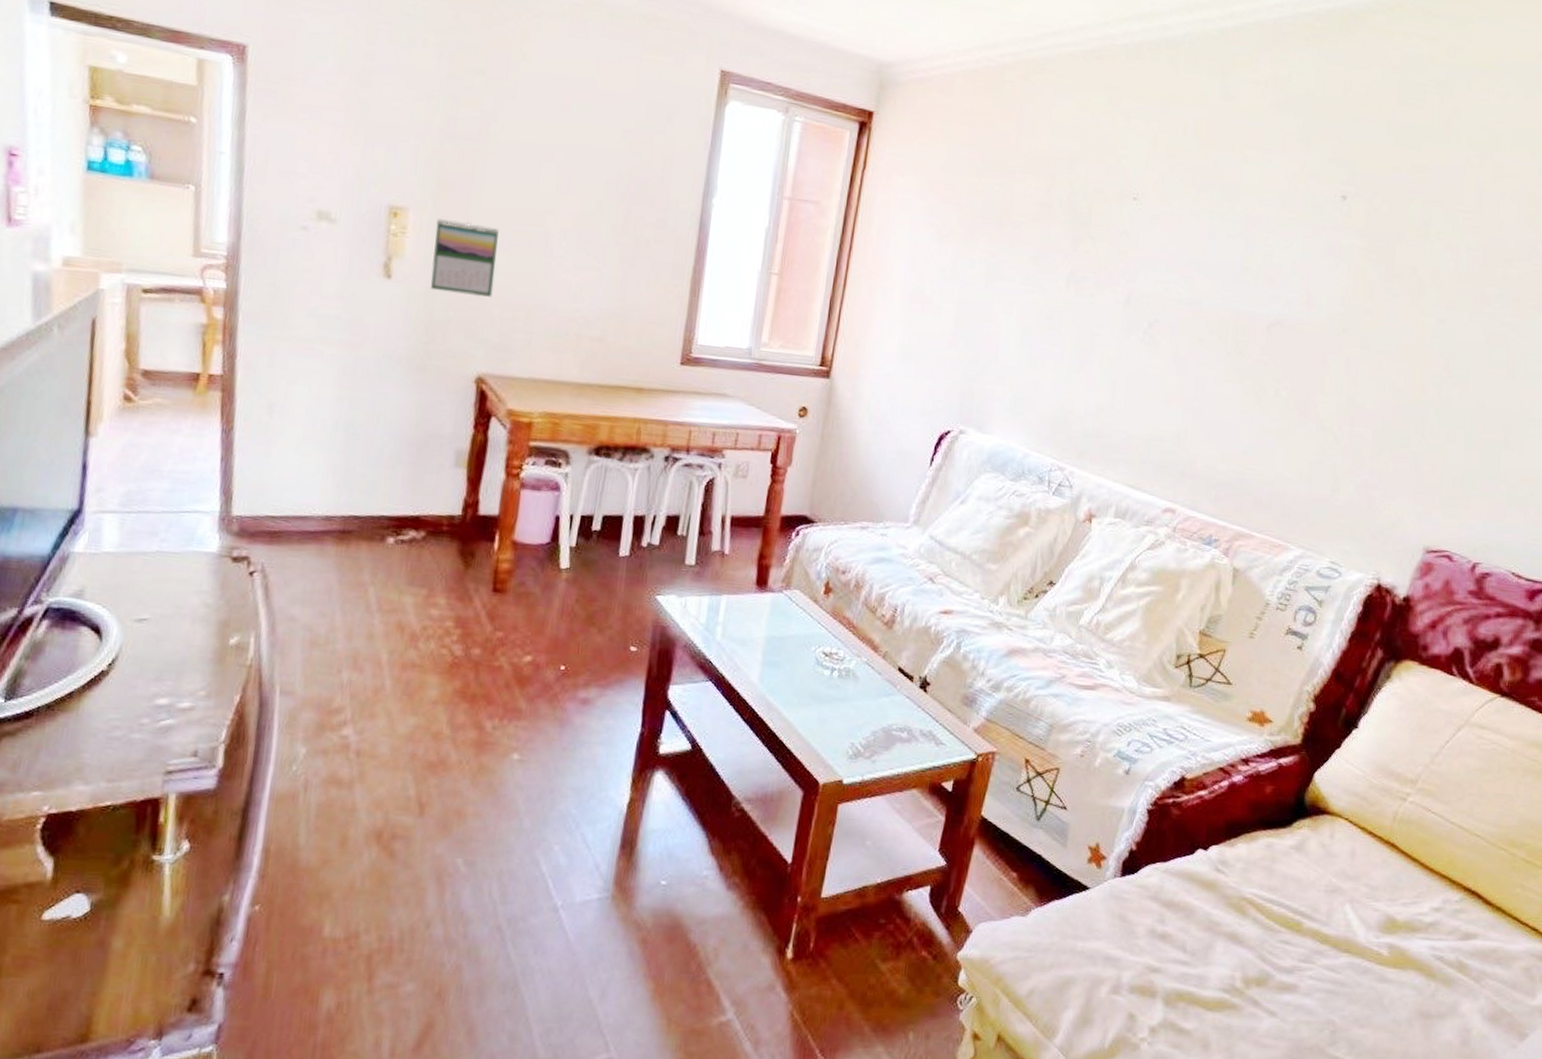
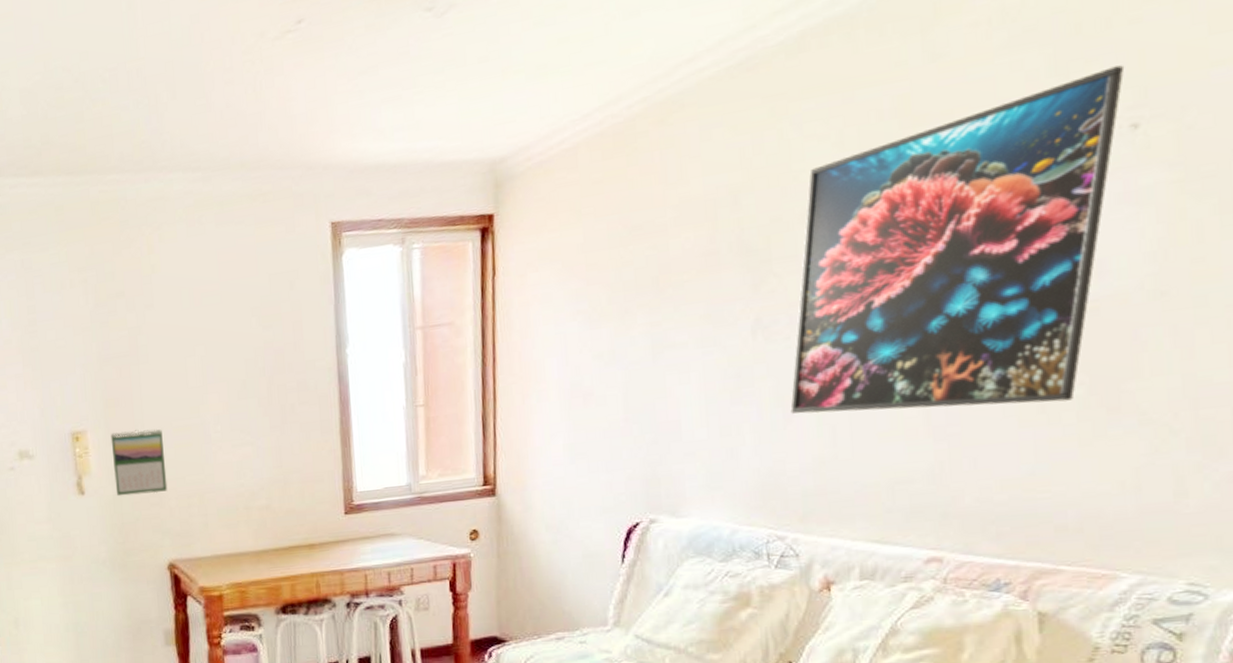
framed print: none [1085,148,1344,399] -> present [790,65,1125,414]

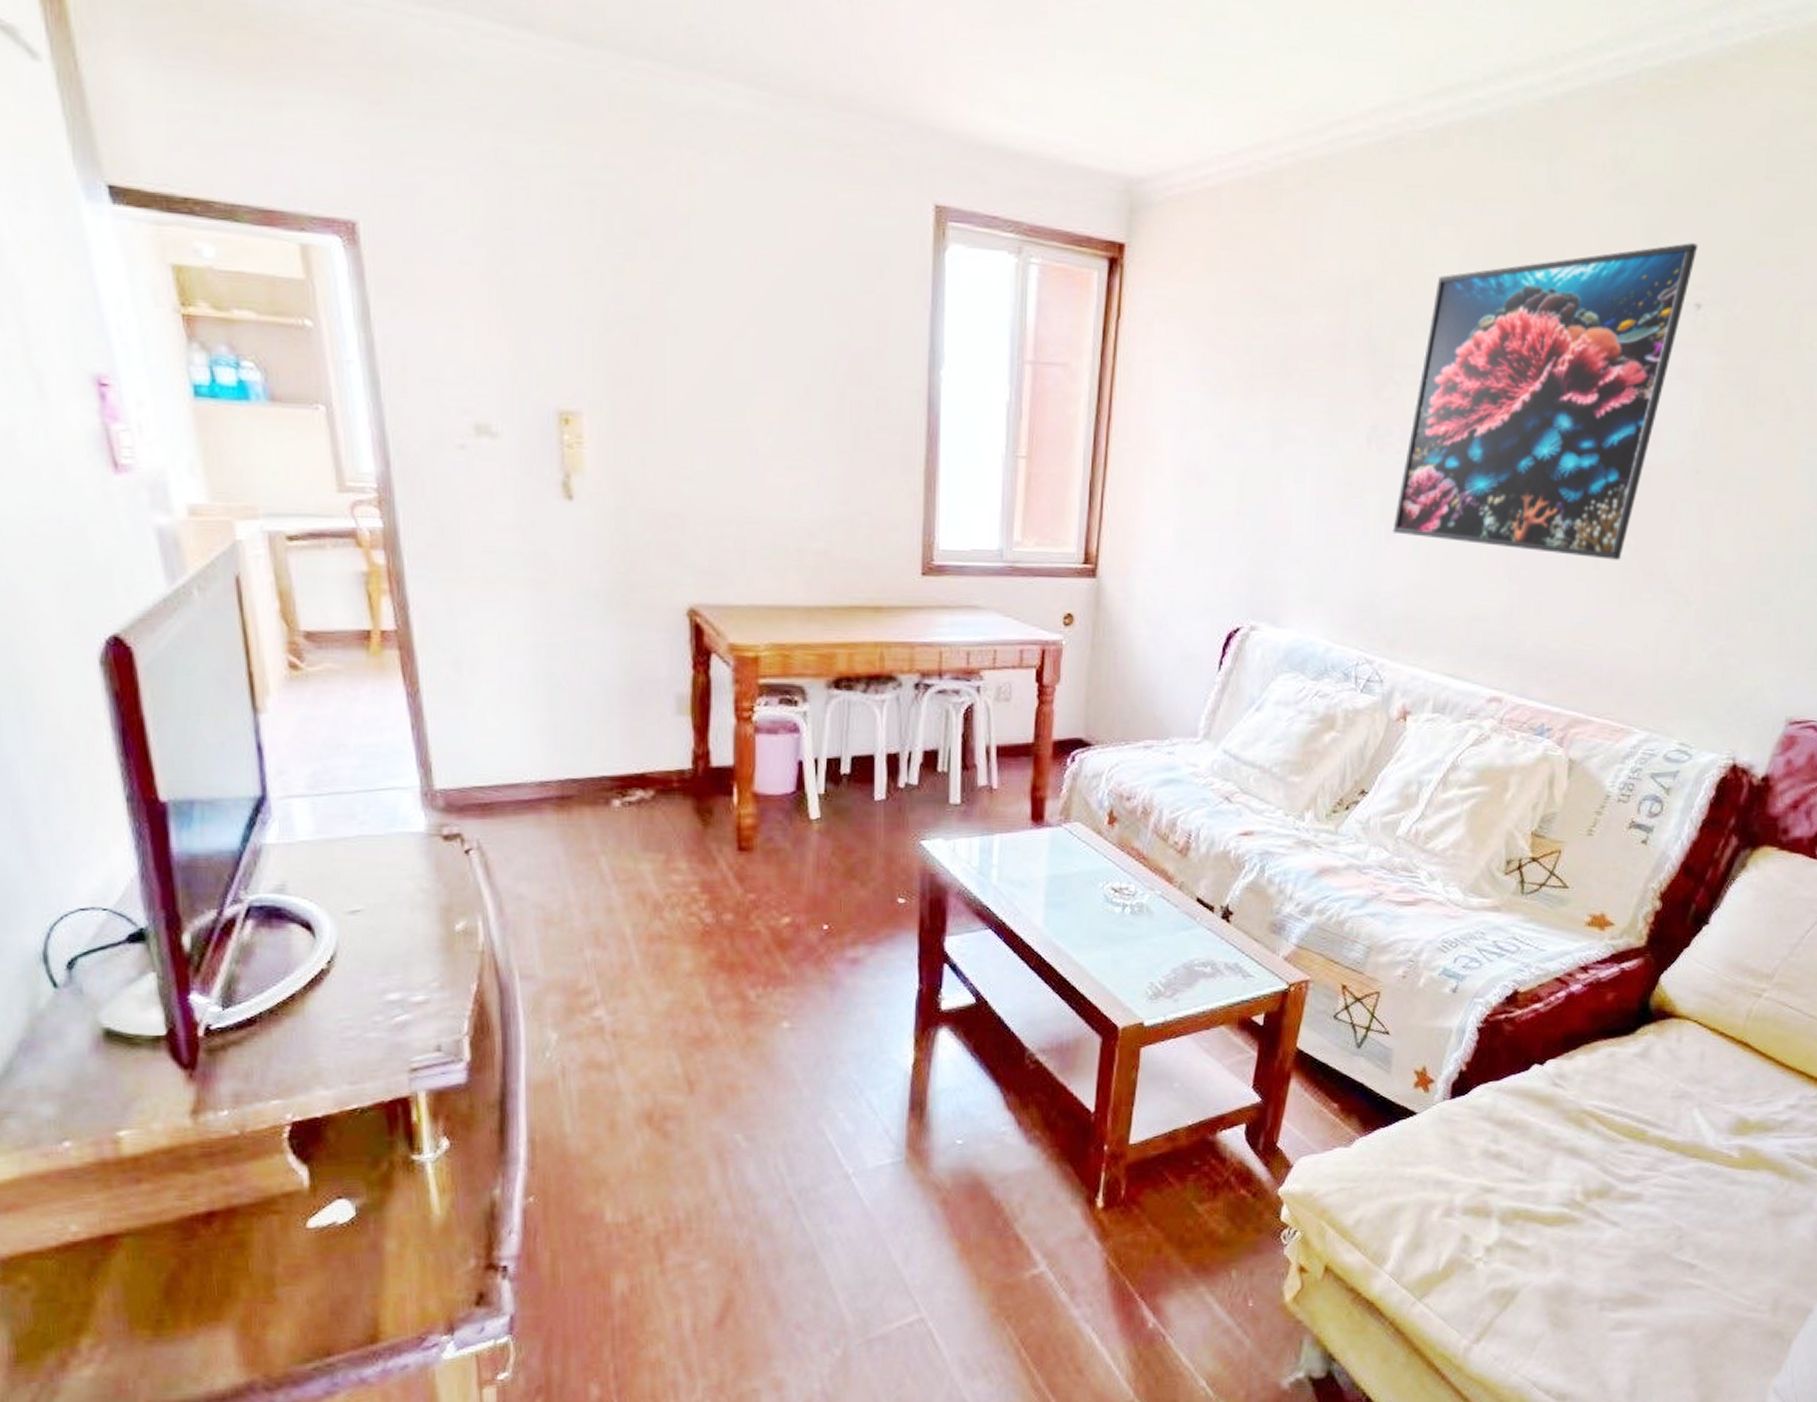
calendar: present [110,429,168,496] -> none [616,422,694,514]

